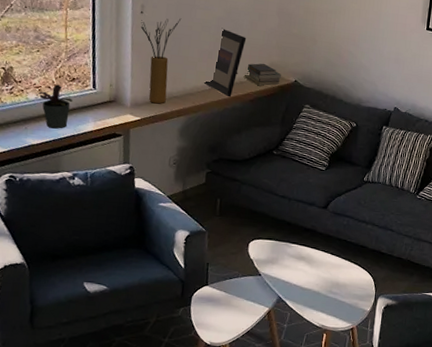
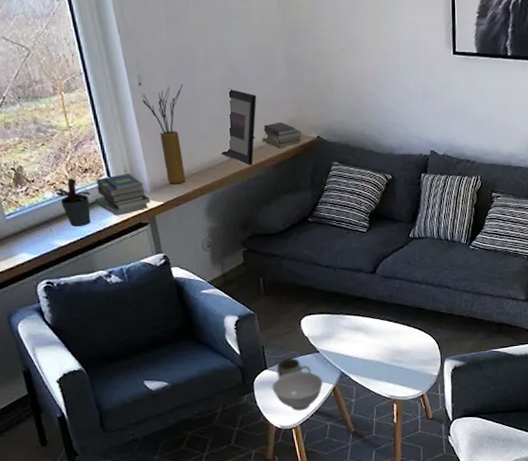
books: none [76,87,129,125] -> present [95,174,151,216]
bowl: none [209,291,260,330] -> present [272,371,324,411]
mug: none [215,277,250,296] -> present [276,357,311,379]

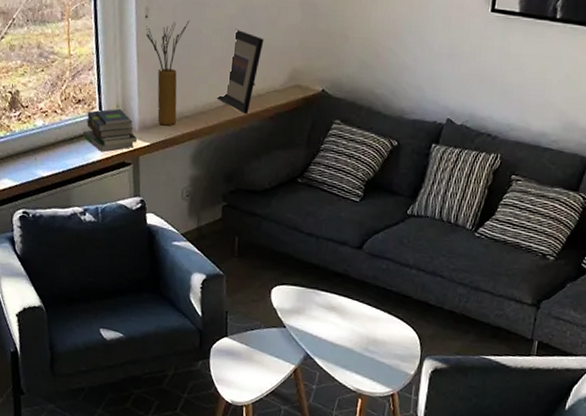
potted plant: present [53,178,91,227] -> none [44,108,80,159]
books: present [261,121,303,149] -> none [261,70,307,99]
bowl: present [272,371,324,411] -> none [229,345,285,389]
mug: present [276,357,311,379] -> none [235,328,274,350]

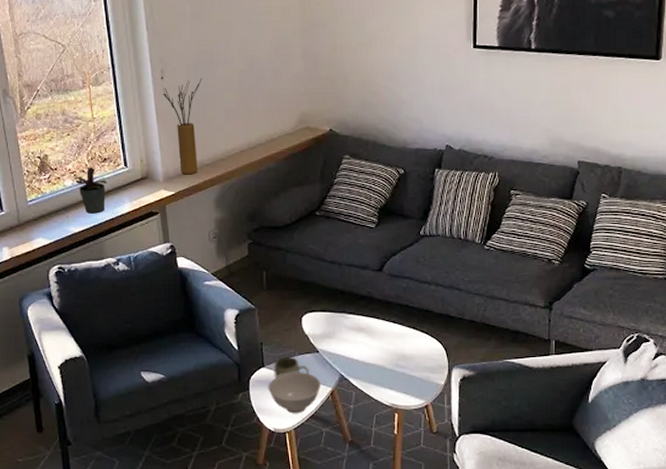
potted plant: none [44,108,80,159] -> present [73,167,108,214]
books: present [83,109,138,152] -> none [111,164,163,205]
picture frame: present [216,28,264,114] -> none [233,82,272,158]
bowl: none [229,345,285,389] -> present [268,372,322,414]
mug: none [235,328,274,350] -> present [273,356,309,378]

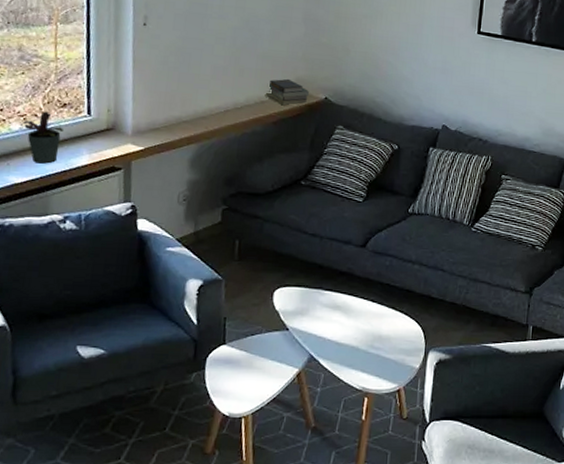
vase: present [162,78,203,175] -> none [143,29,192,131]
bowl: present [268,372,322,414] -> none [226,351,288,397]
mug: present [273,356,309,378] -> none [234,333,276,357]
books: none [274,114,315,141] -> present [264,78,310,106]

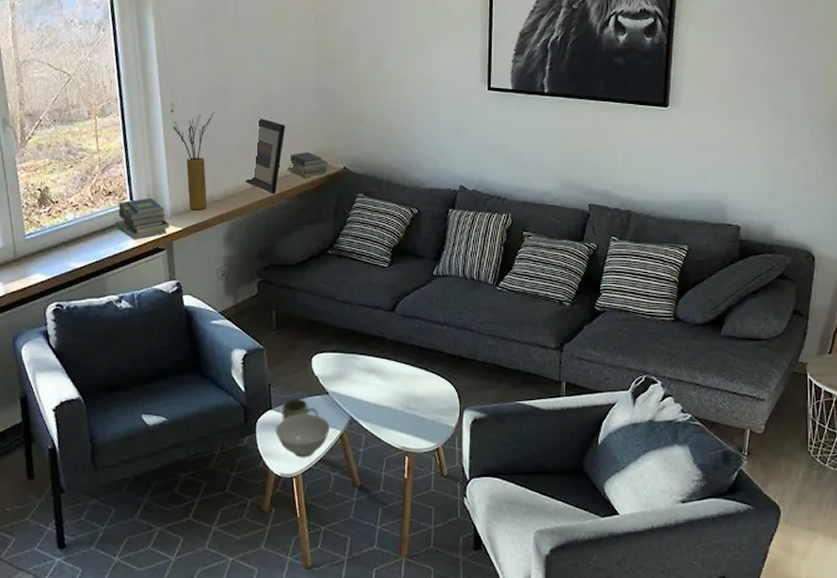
potted plant: present [21,111,64,164] -> none [75,201,112,249]
books: none [67,113,130,157] -> present [115,198,170,240]
vase: none [143,29,192,131] -> present [172,112,215,211]
picture frame: none [218,39,268,120] -> present [244,117,286,194]
bowl: none [226,351,288,397] -> present [275,414,331,458]
mug: none [234,333,276,357] -> present [280,398,318,421]

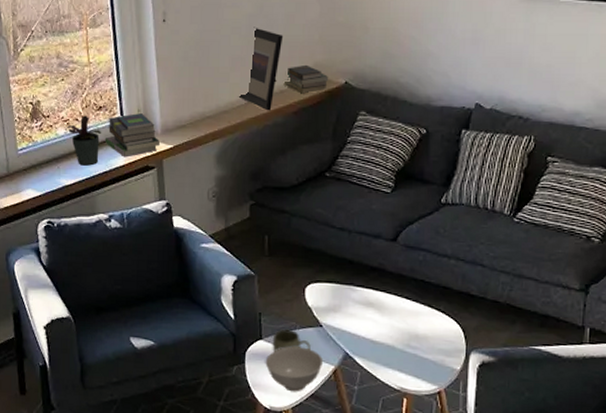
potted plant: none [75,201,112,249] -> present [65,115,102,166]
vase: present [172,112,215,211] -> none [164,22,208,127]

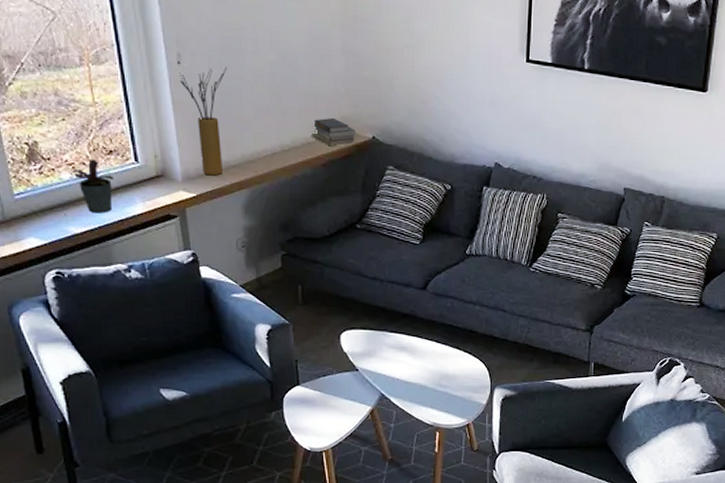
books: present [106,113,161,158] -> none [119,159,182,205]
vase: none [164,22,208,127] -> present [179,67,228,176]
picture frame: present [238,27,284,111] -> none [264,76,309,162]
bowl: present [265,346,324,392] -> none [303,390,361,433]
mug: present [271,329,311,352] -> none [308,374,348,397]

